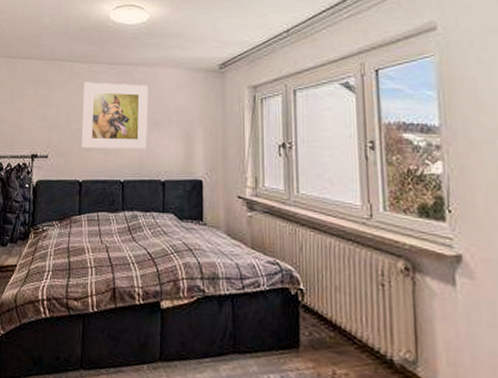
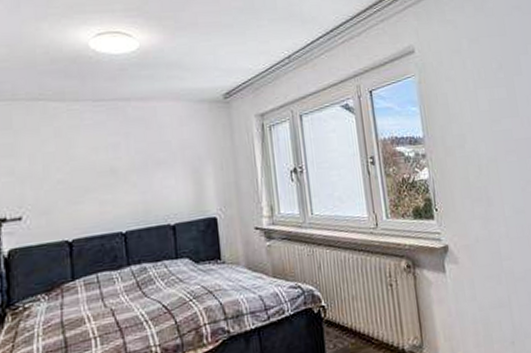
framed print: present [81,82,149,150] -> none [62,121,152,203]

